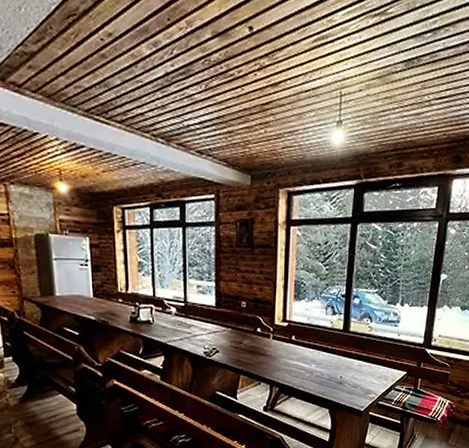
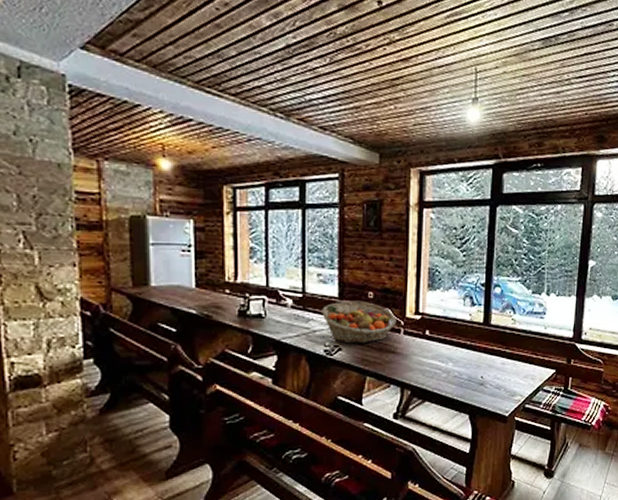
fruit basket: none [201,309,266,347] -> present [321,300,397,344]

